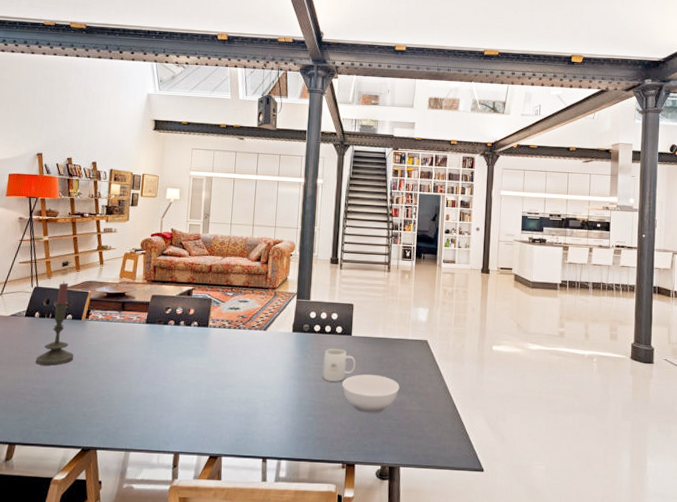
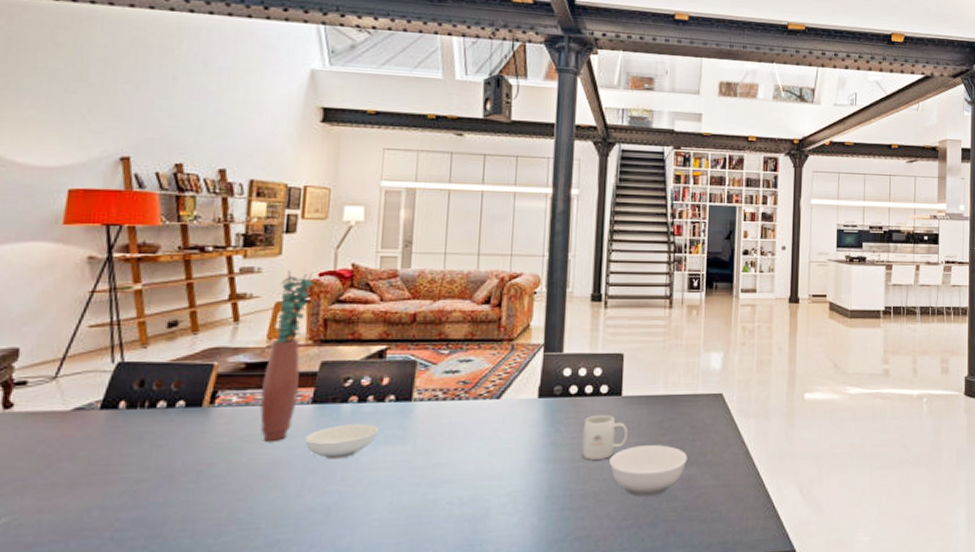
candle: present [35,281,74,366] -> none [119,350,190,482]
vase: none [115,231,148,347] -> present [260,270,313,441]
bowl: none [141,339,187,363] -> present [305,423,378,459]

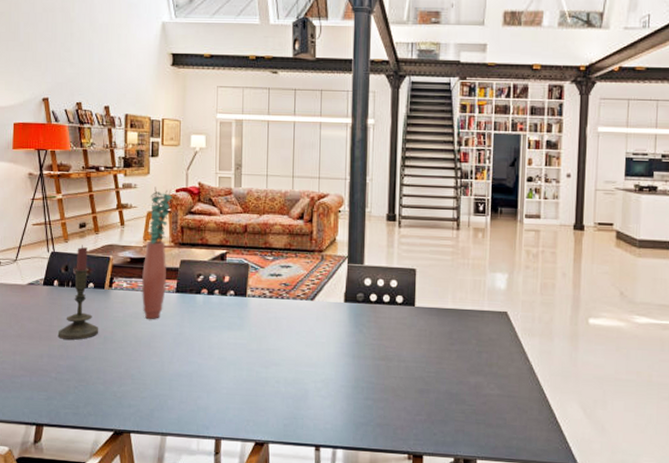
candle: none [119,350,190,482] -> present [57,245,99,340]
bowl: present [305,423,378,459] -> none [172,311,223,338]
mug: present [582,414,629,460] -> none [381,321,421,360]
bowl: present [609,445,688,497] -> none [405,352,475,397]

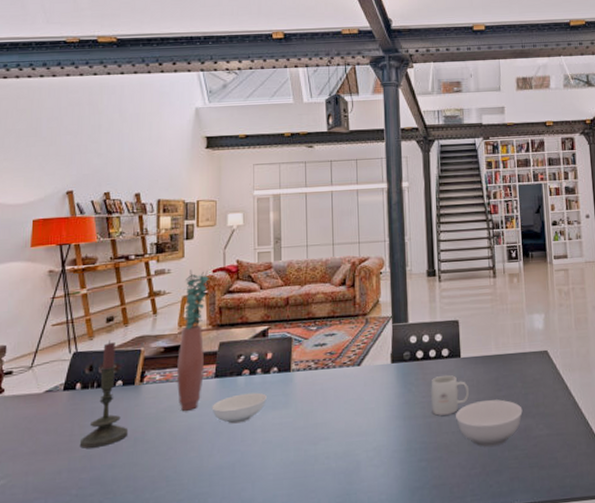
bowl: none [172,311,223,338] -> present [212,392,267,424]
mug: none [381,321,421,360] -> present [431,374,470,416]
bowl: none [405,352,475,397] -> present [456,399,523,447]

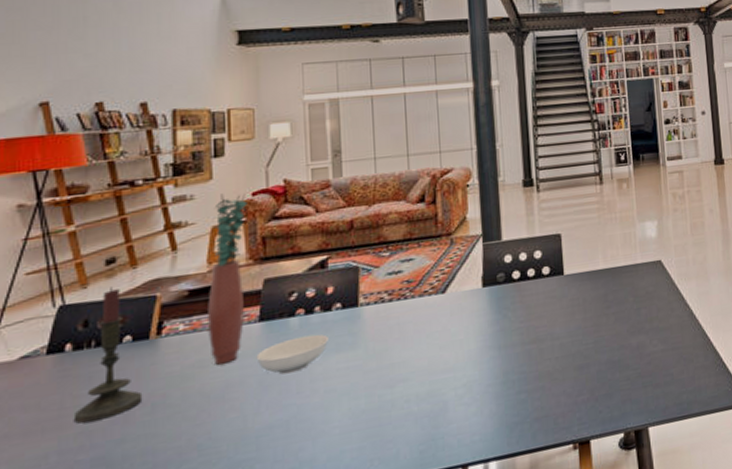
mug: present [431,374,470,416] -> none [530,295,575,341]
bowl: present [456,399,523,447] -> none [559,317,635,371]

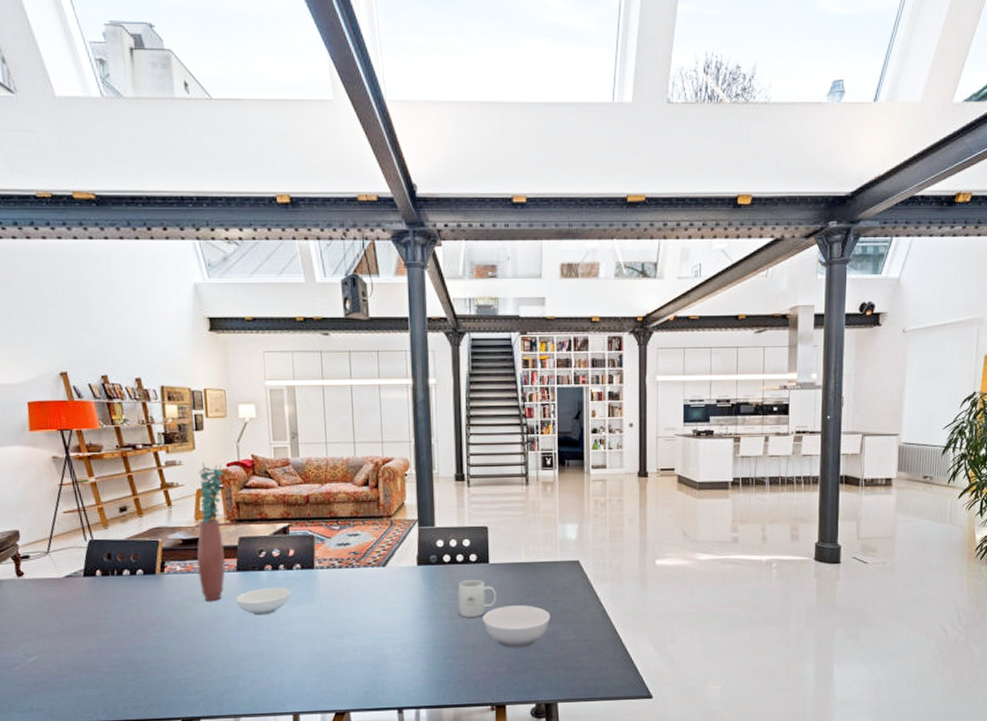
candle: present [73,287,143,424] -> none [106,530,154,631]
mug: none [530,295,575,341] -> present [458,579,497,617]
bowl: none [559,317,635,371] -> present [483,605,551,648]

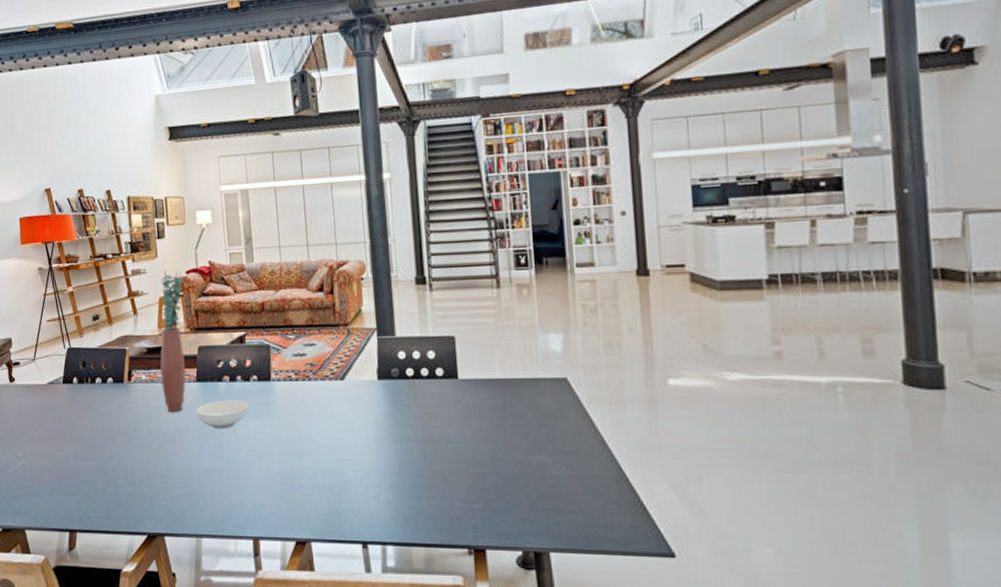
mug: present [458,579,497,617] -> none [423,397,470,441]
bowl: present [483,605,551,648] -> none [454,430,535,481]

